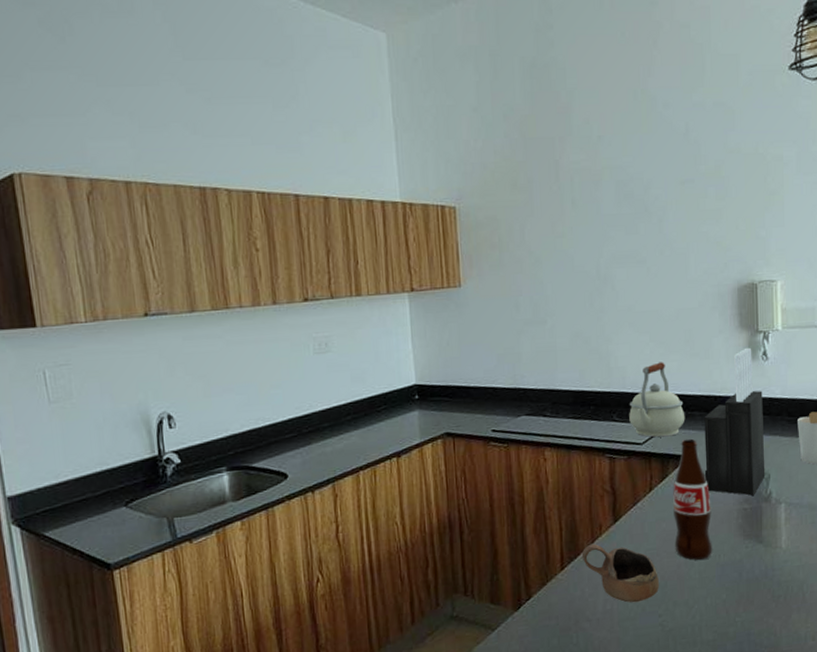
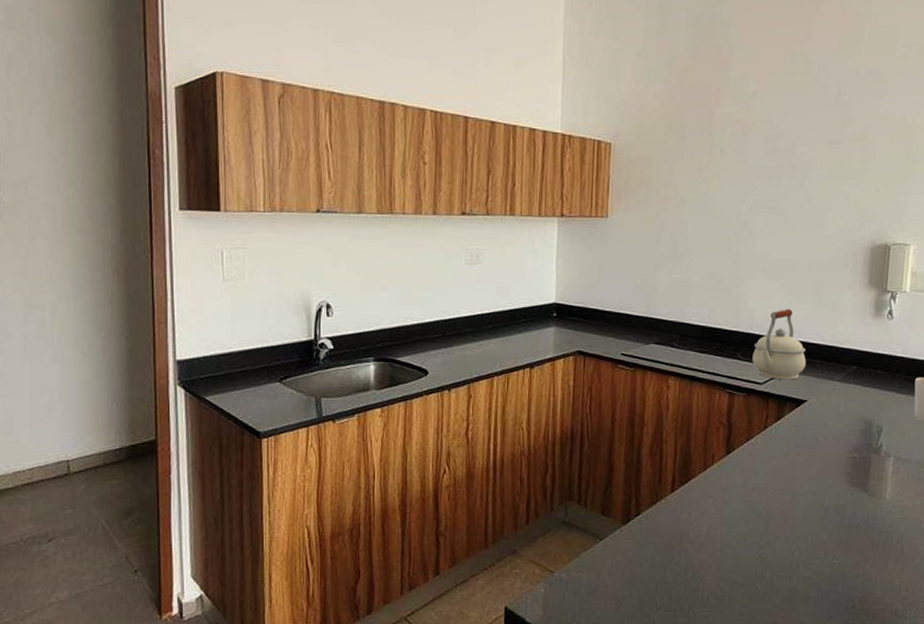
cup: present [581,543,659,603] -> none [692,471,763,532]
bottle: present [673,438,714,561] -> none [782,384,822,501]
knife block: present [704,347,766,496] -> none [819,305,884,446]

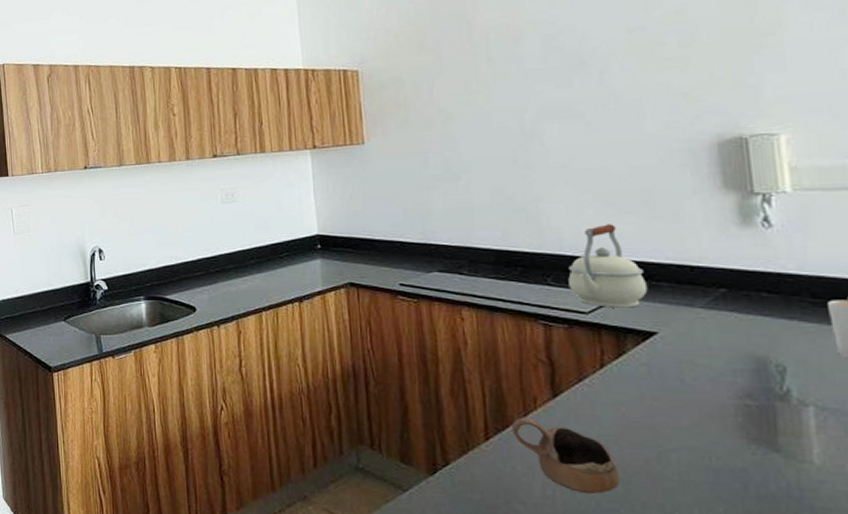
cup: none [692,471,763,532] -> present [511,417,620,495]

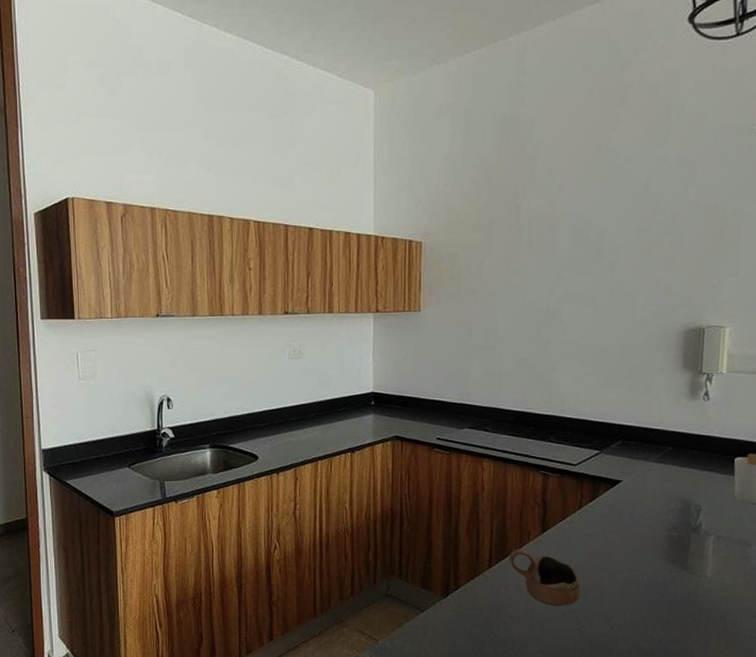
kettle: present [568,224,648,308] -> none [565,393,621,461]

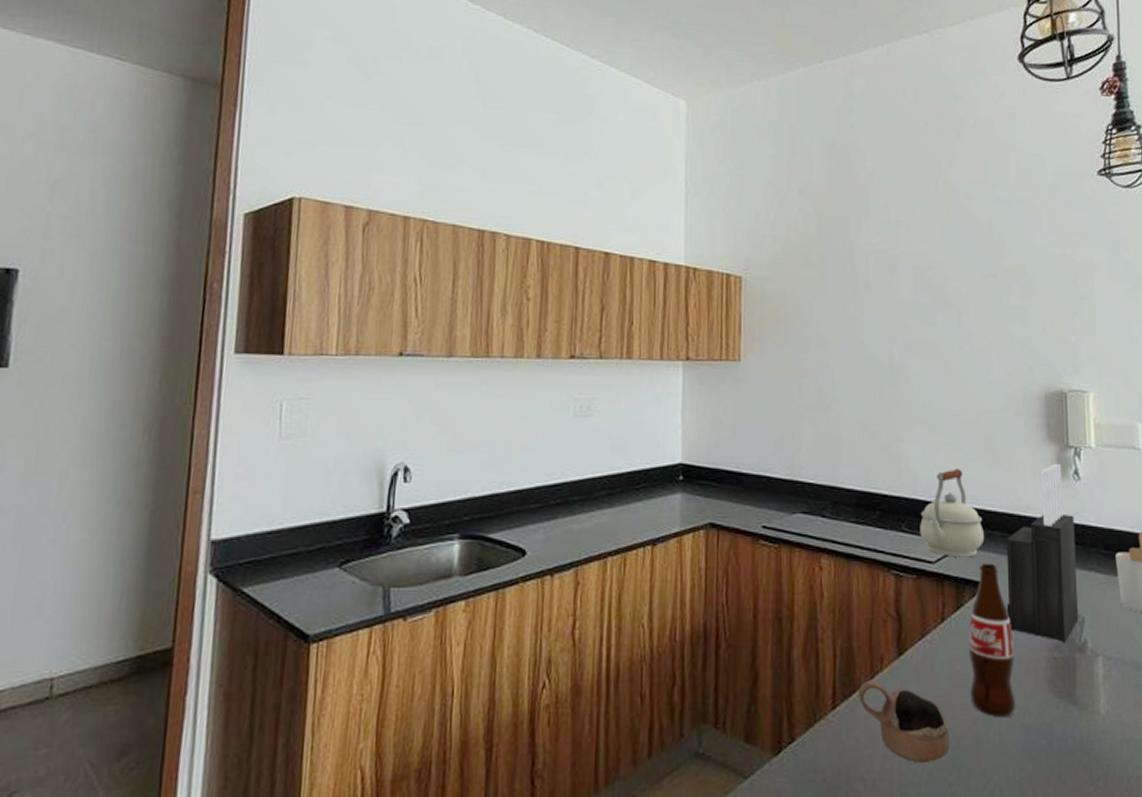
kettle: none [565,393,621,461] -> present [920,469,985,558]
bottle: none [599,465,639,578] -> present [969,563,1017,718]
knife block: none [635,387,701,524] -> present [1006,463,1079,642]

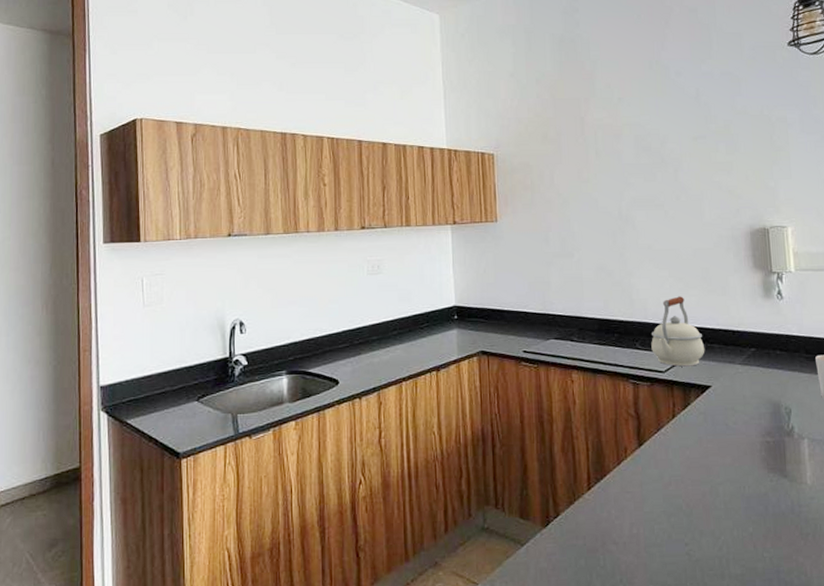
cup: present [857,680,950,764] -> none [607,466,685,529]
bottle: present [969,563,1017,718] -> none [695,369,738,491]
knife block: present [1006,463,1079,642] -> none [723,286,787,429]

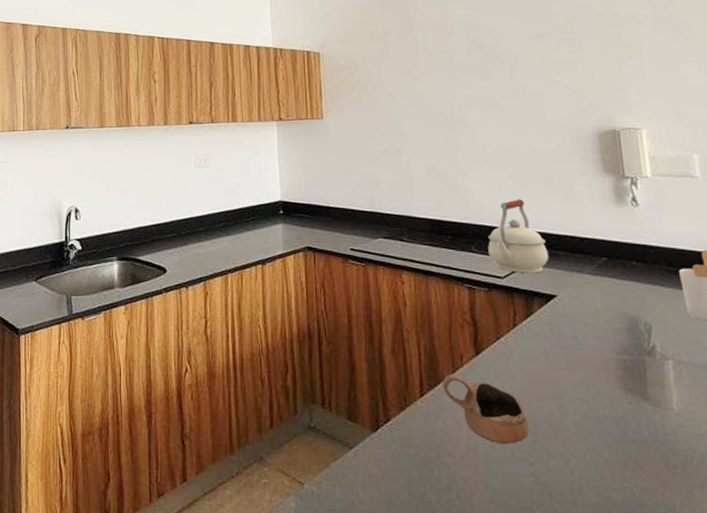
cup: none [607,466,685,529] -> present [442,373,529,445]

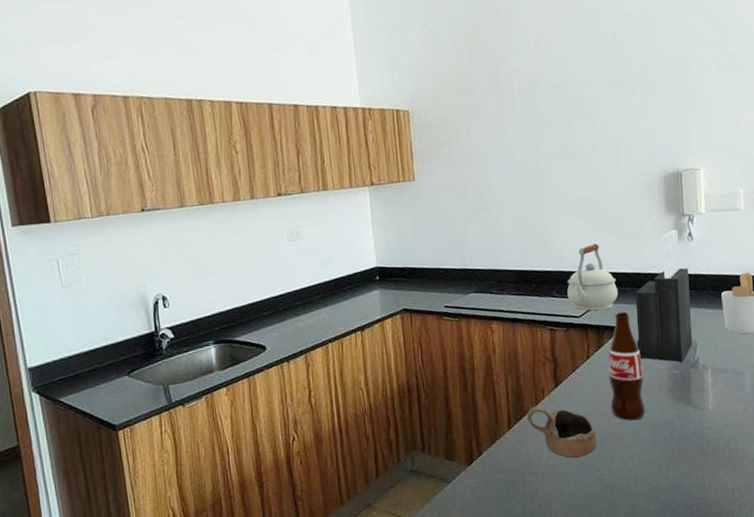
bottle: none [539,278,590,410] -> present [608,312,646,421]
knife block: none [570,192,646,346] -> present [635,229,693,362]

